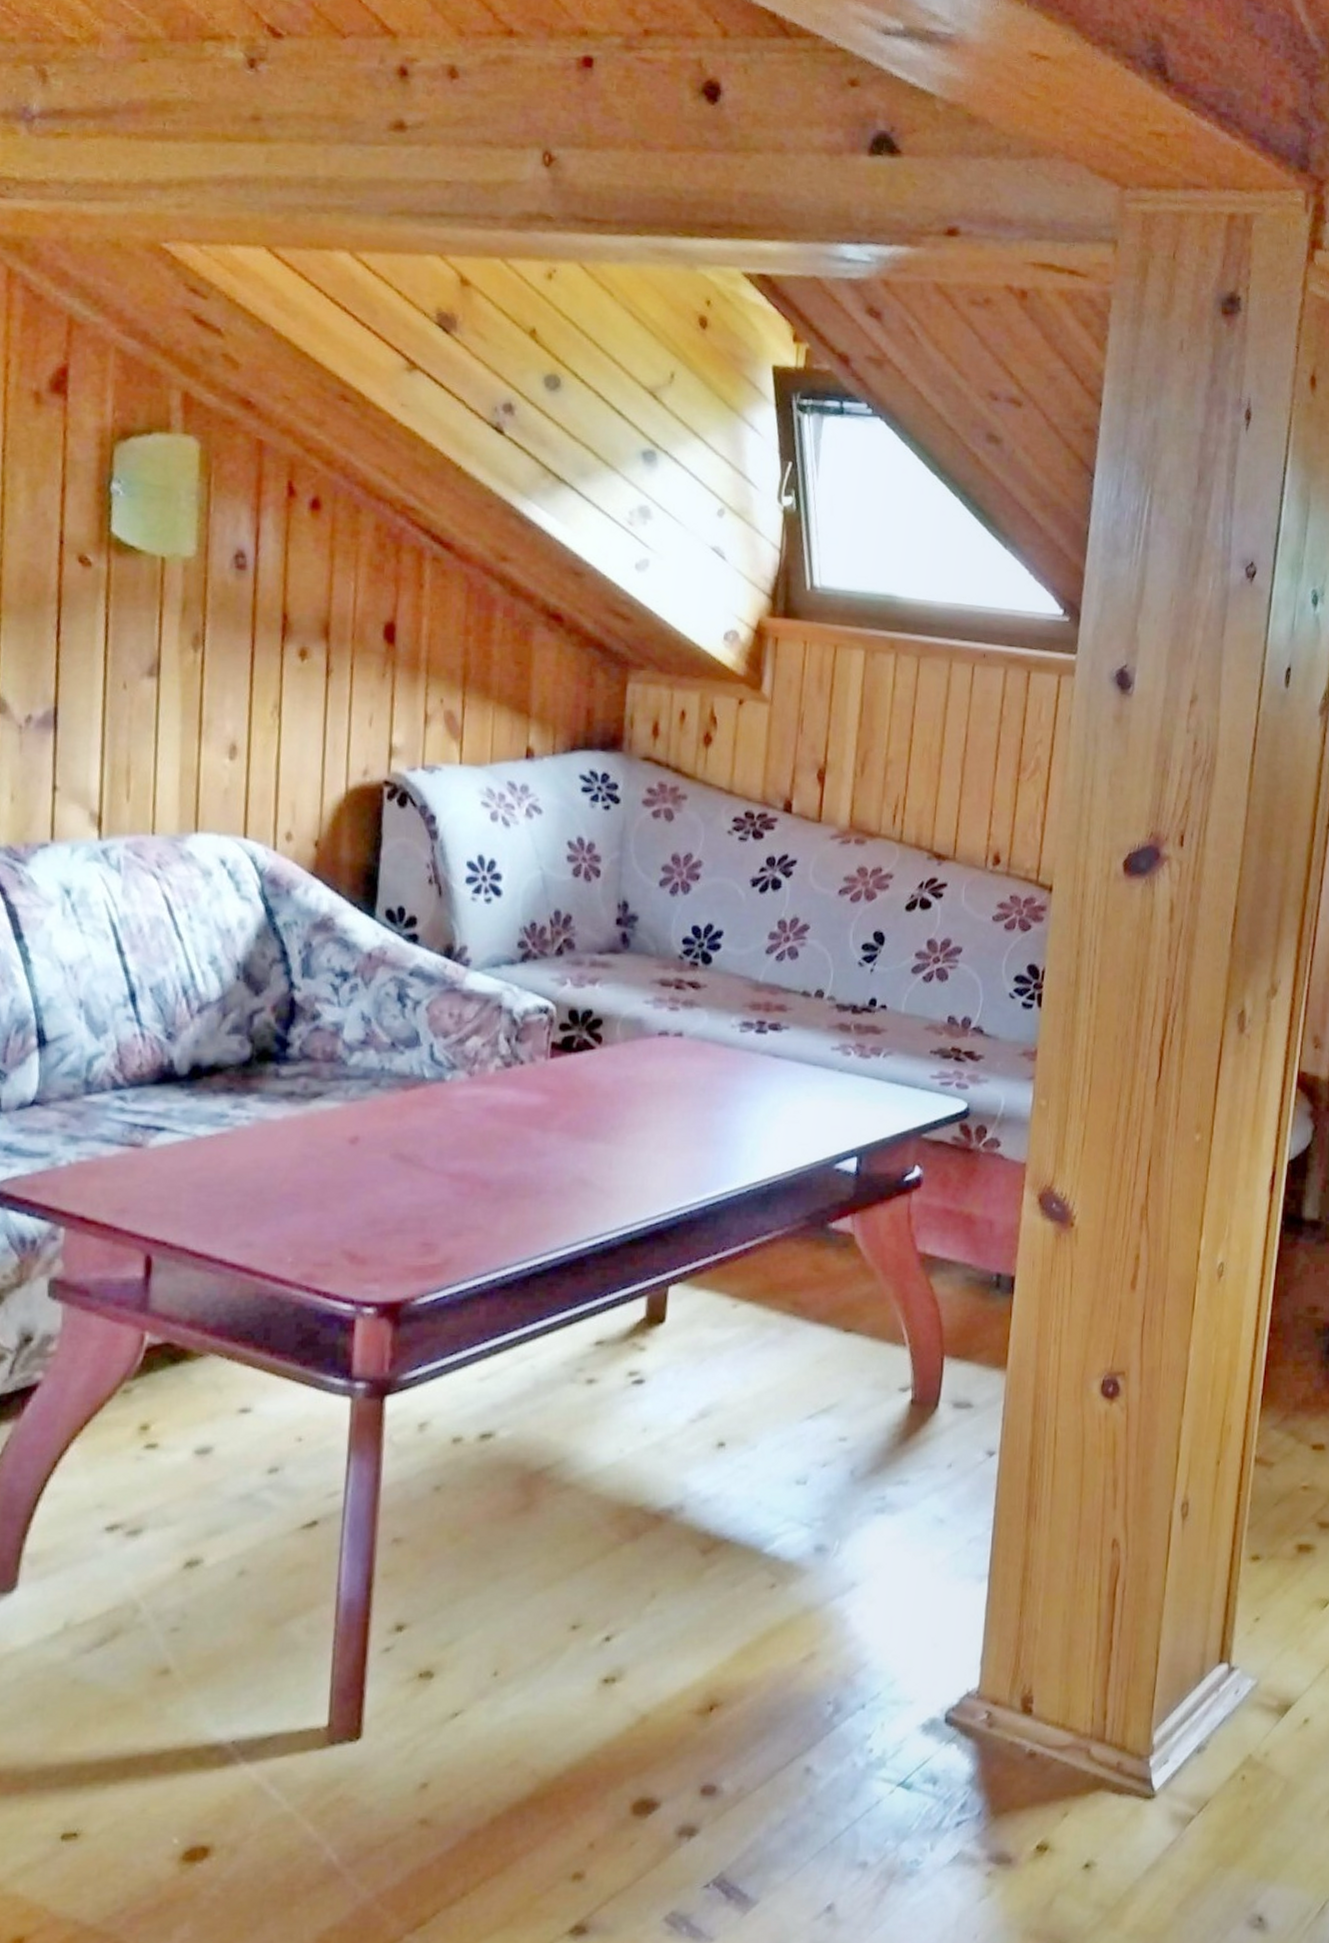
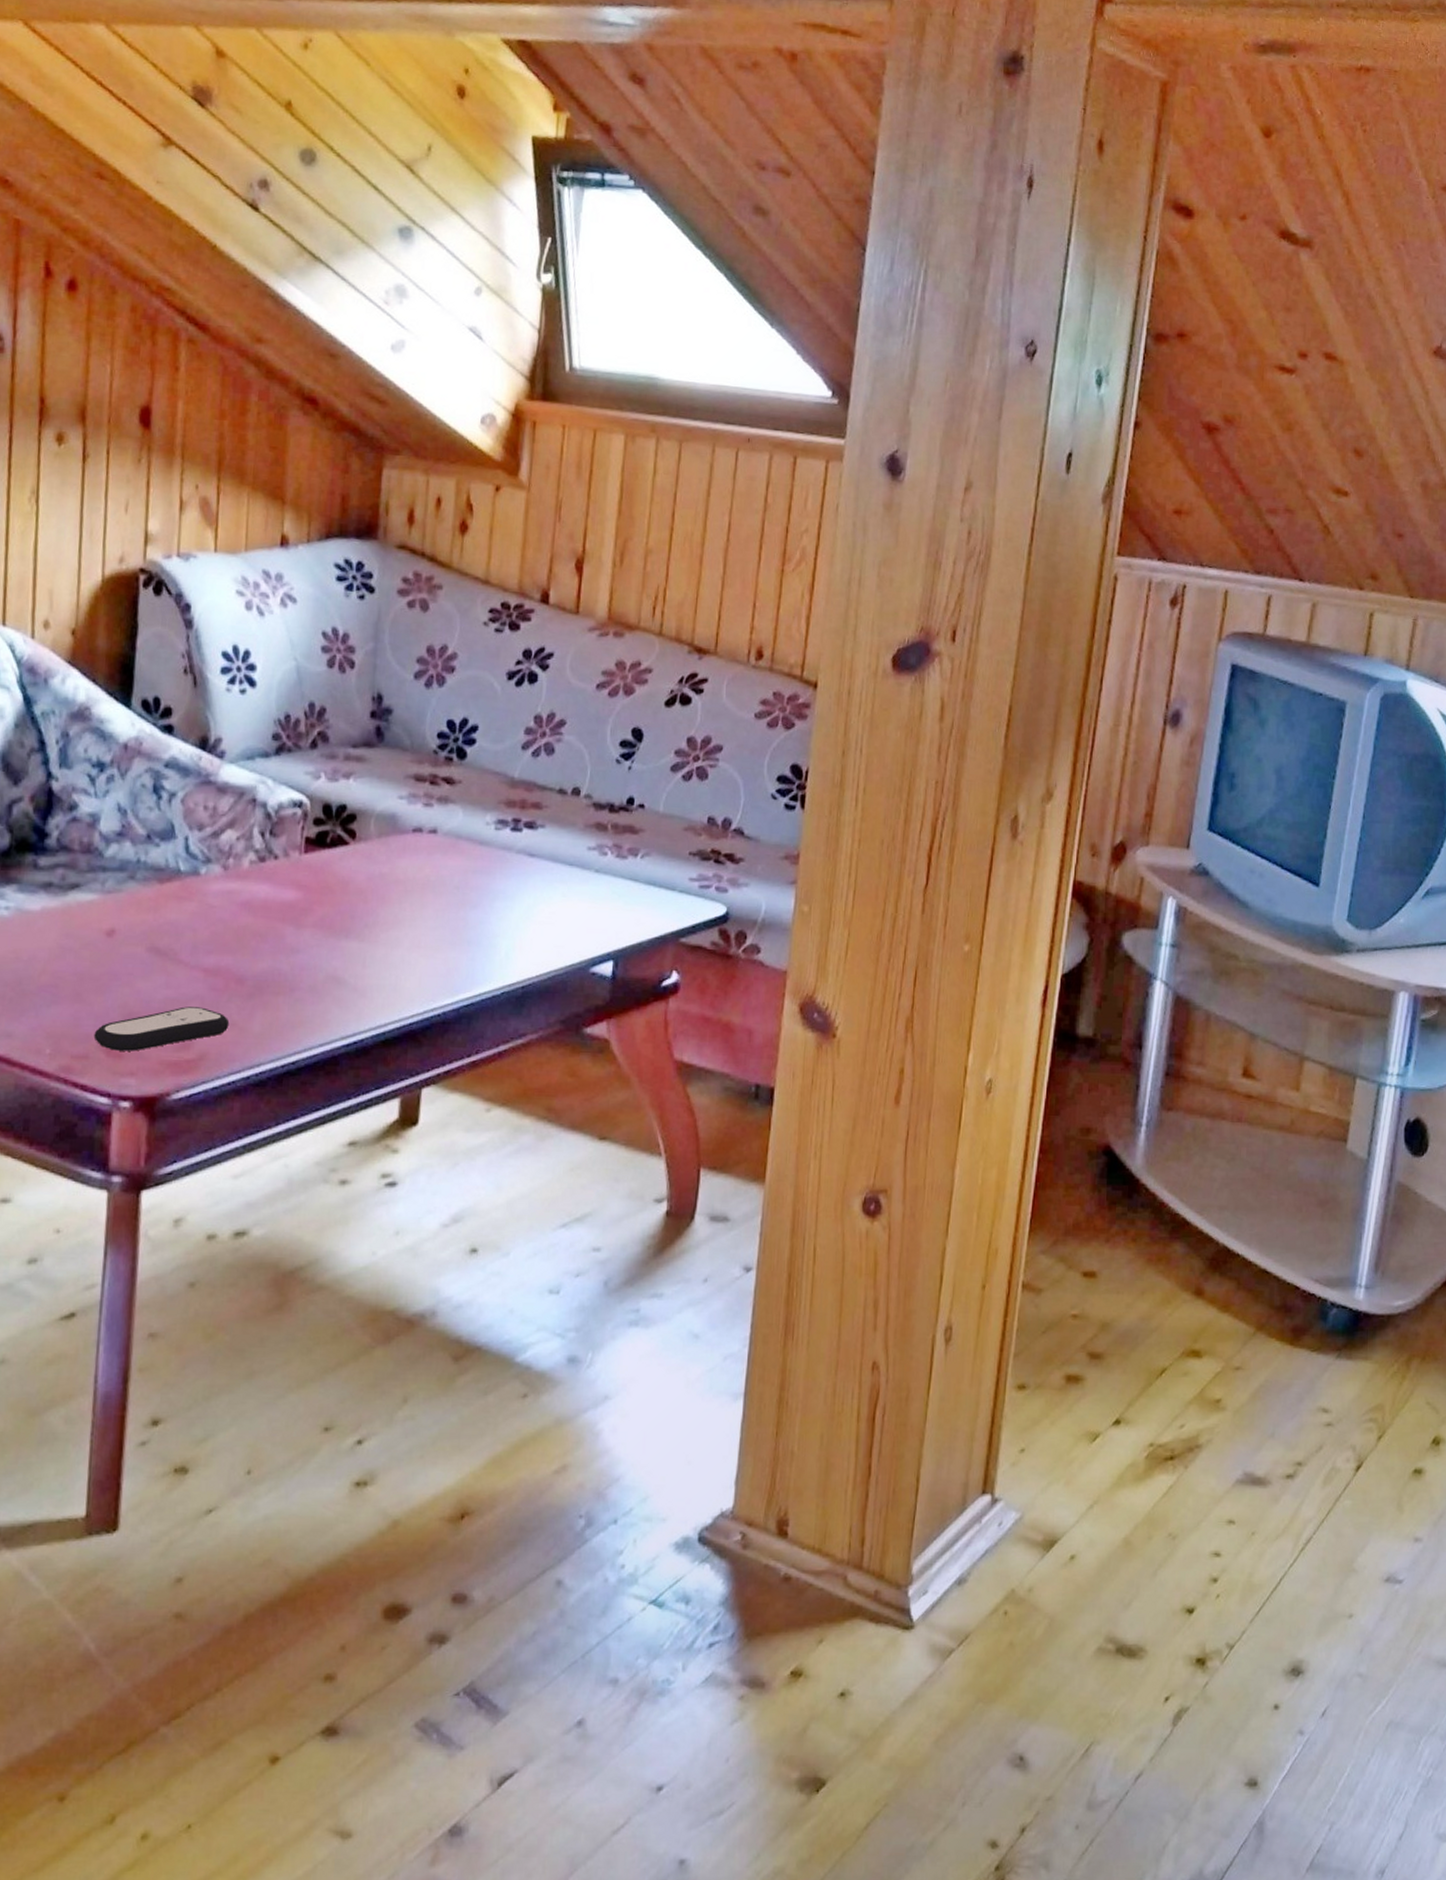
remote control: none [336,1212,475,1258] -> present [93,1006,230,1051]

